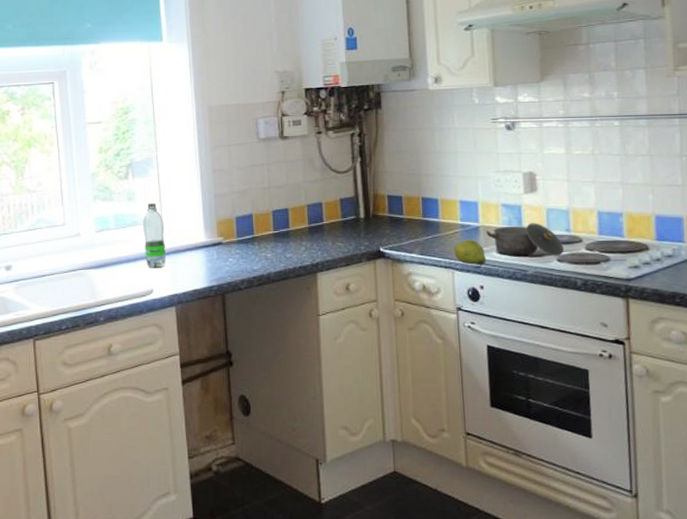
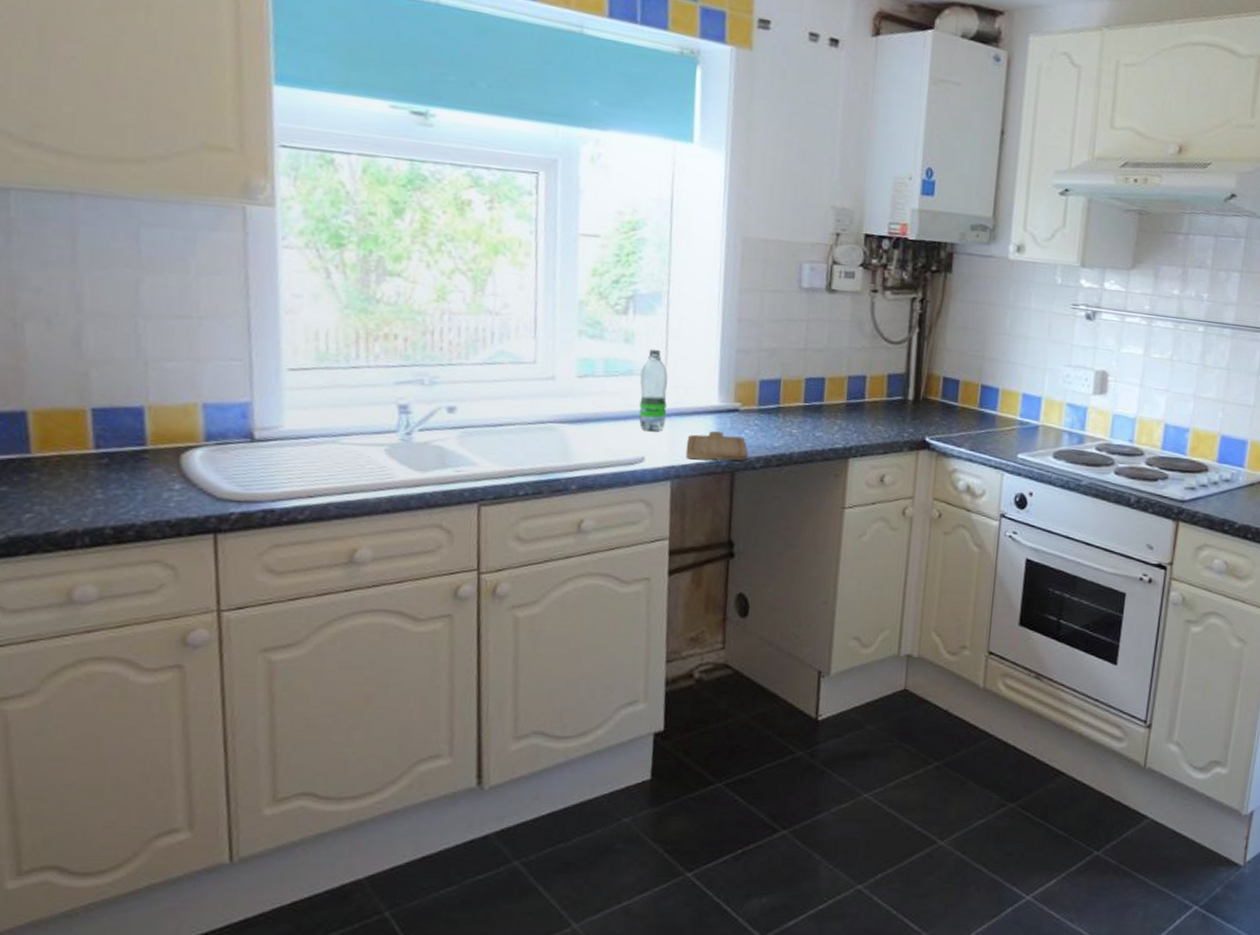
chopping board: none [184,263,234,287] -> present [686,431,748,461]
fruit: present [453,239,487,268] -> none [1007,438,1041,472]
cooking pot: present [486,223,565,256] -> none [1045,428,1124,468]

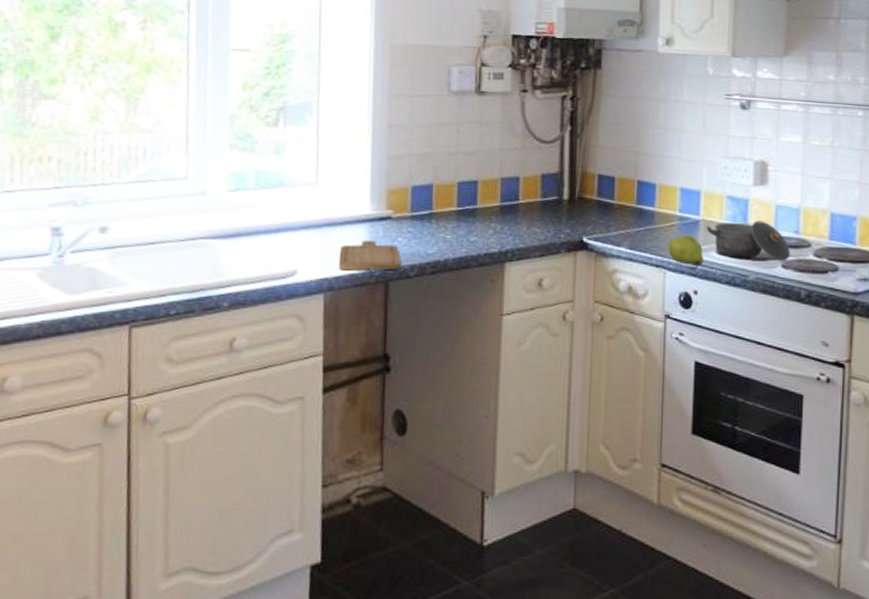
bottle: present [638,349,668,432] -> none [290,159,319,244]
fruit: none [1007,438,1041,472] -> present [668,234,704,270]
cooking pot: none [1045,428,1124,468] -> present [707,220,791,261]

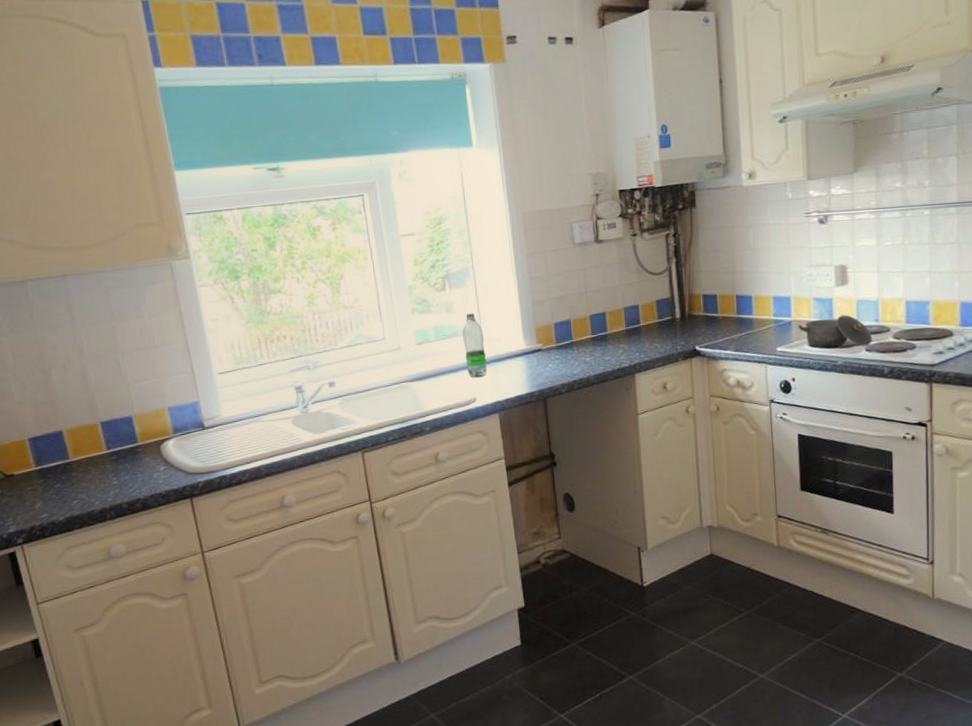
bottle: none [290,159,319,244] -> present [462,313,488,378]
chopping board: present [339,241,401,271] -> none [505,369,554,394]
fruit: present [668,234,704,270] -> none [767,334,799,362]

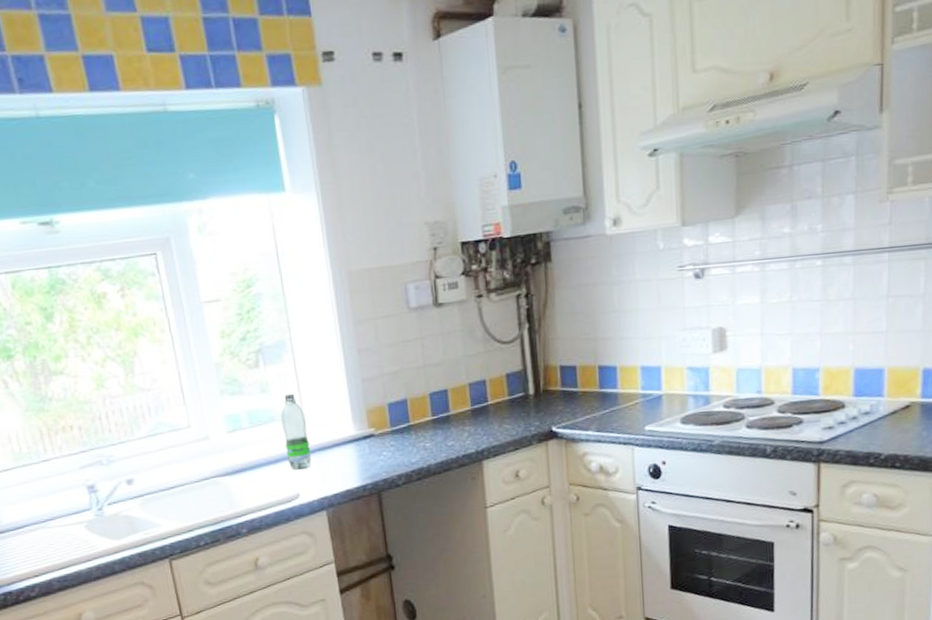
cooking pot: present [798,315,873,348] -> none [669,386,755,426]

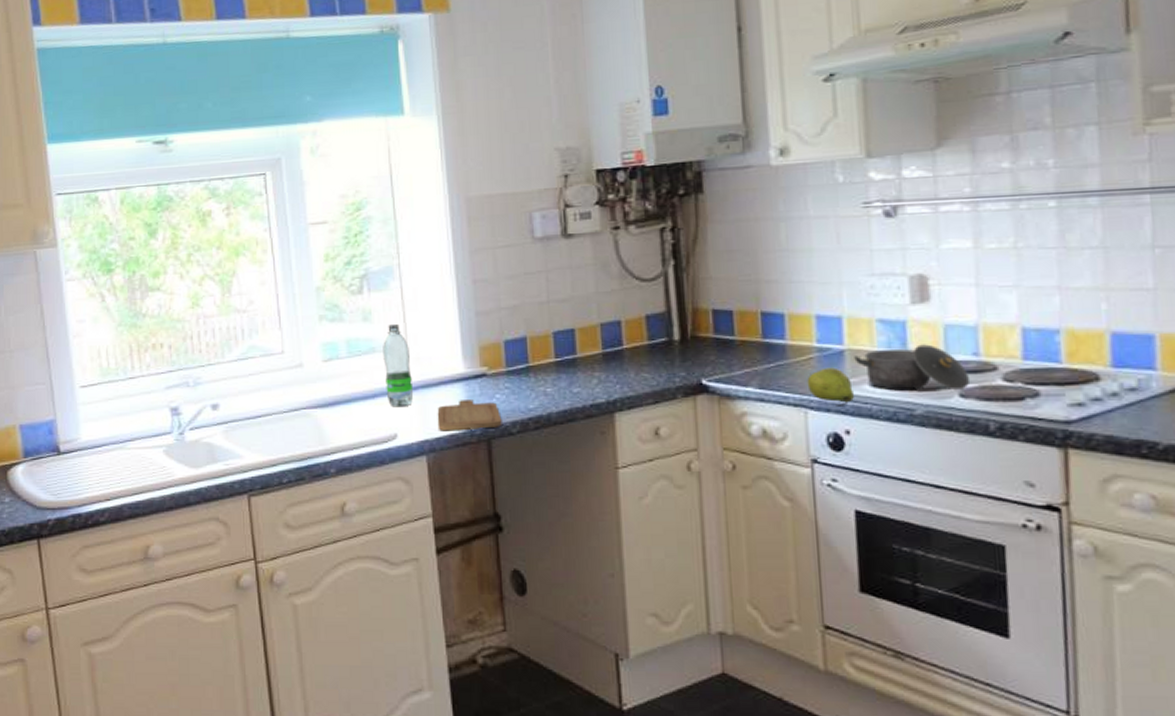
chopping board: none [333,458,390,488] -> present [437,400,502,431]
fruit: none [633,410,670,442] -> present [807,367,855,407]
cooking pot: none [669,386,755,426] -> present [854,344,971,390]

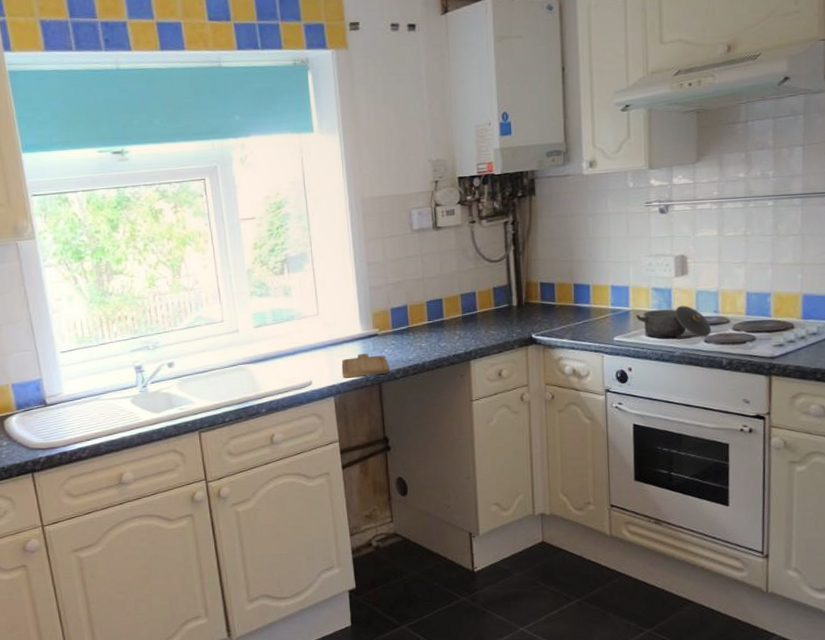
bottle: present [383,323,414,407] -> none [300,297,324,361]
fruit: present [807,367,855,407] -> none [604,323,636,351]

